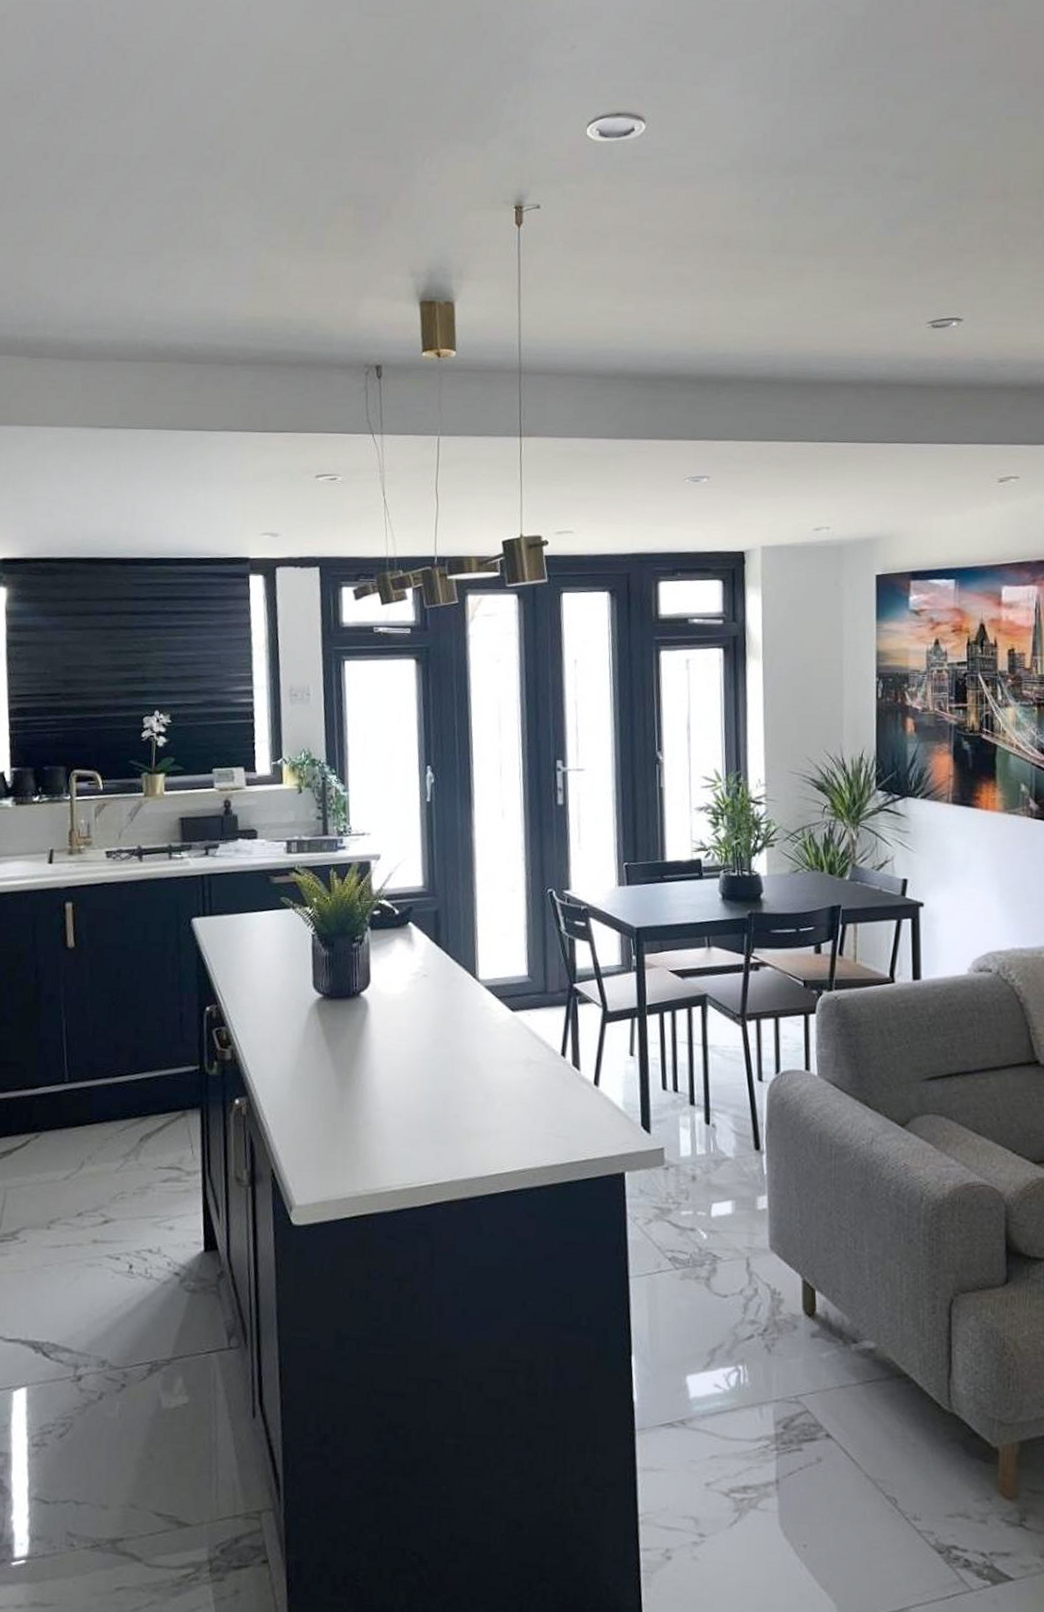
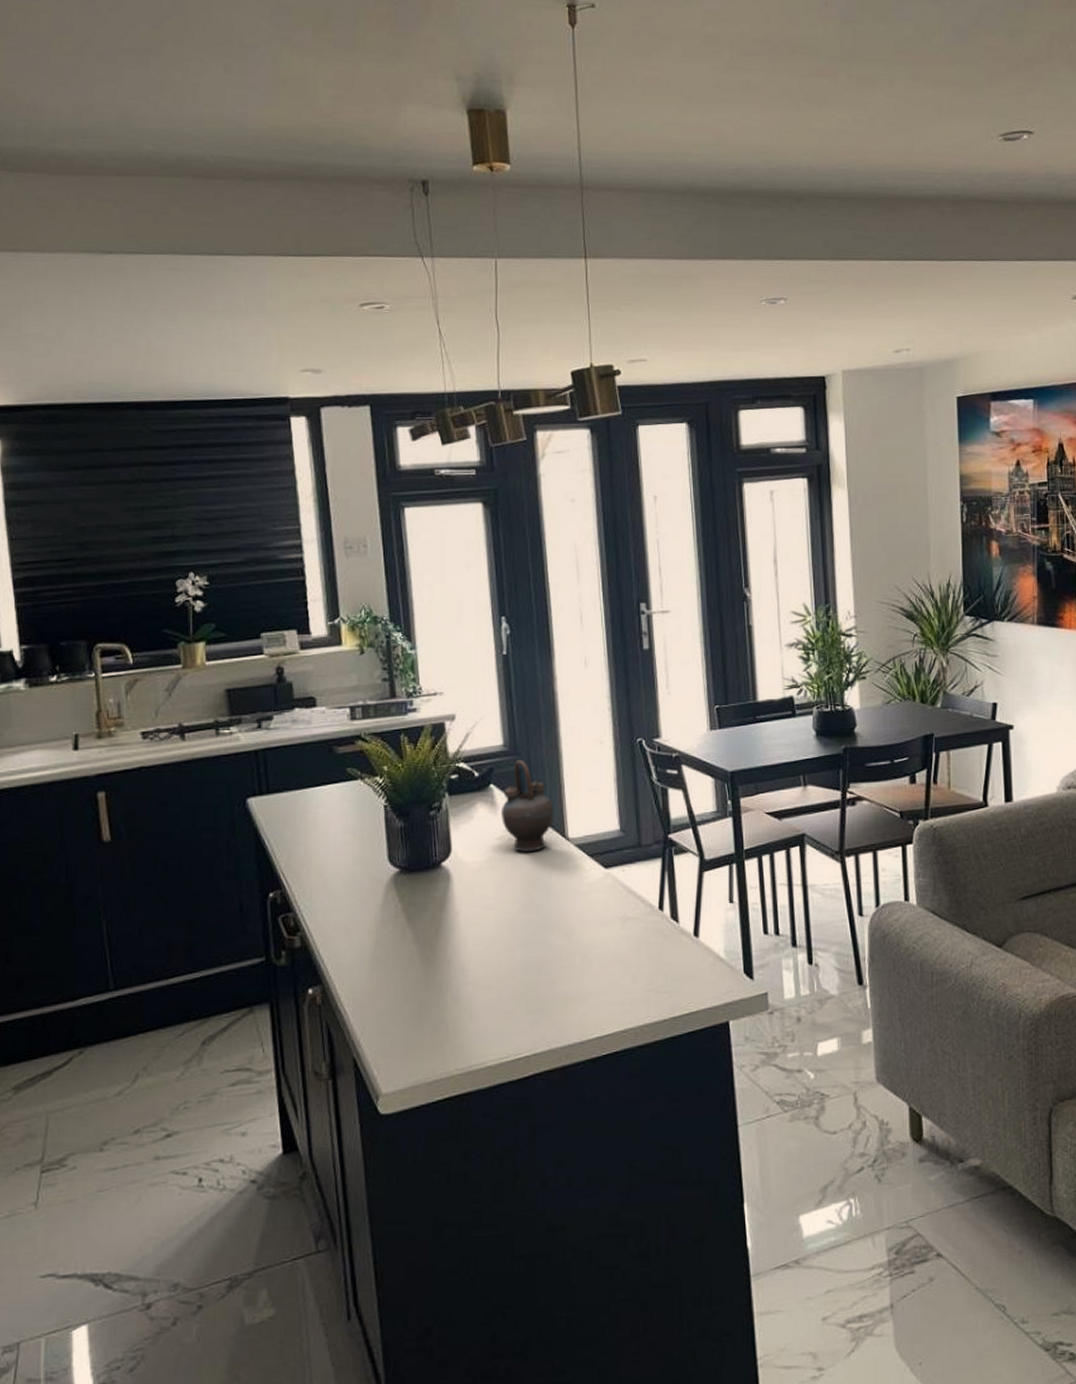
teapot: none [417,901,467,989] -> present [500,759,554,852]

